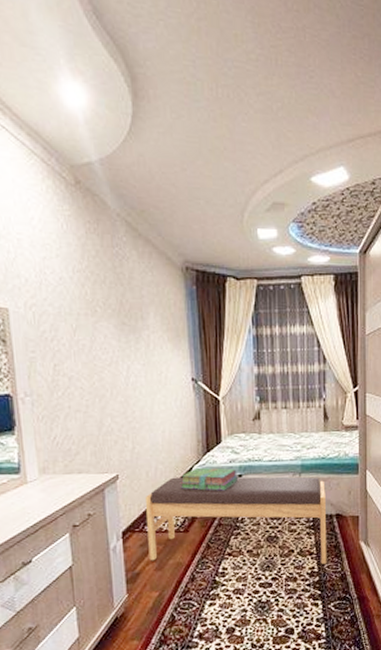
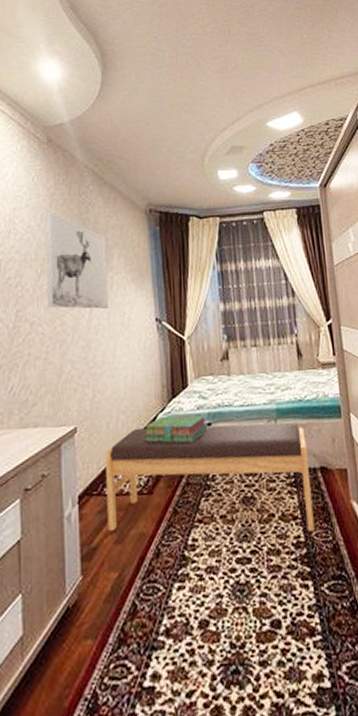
wall art: none [77,263,145,366] -> present [45,211,108,309]

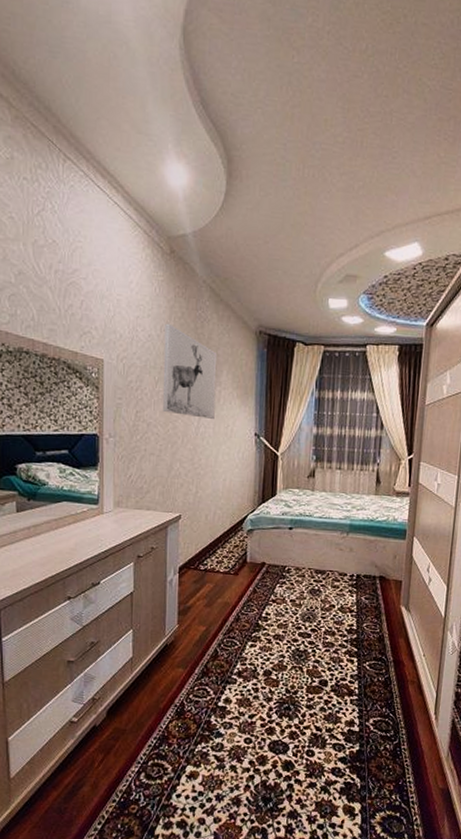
bench: present [104,422,315,532] -> none [200,523,372,623]
stack of books: present [143,415,206,443] -> none [235,516,288,541]

